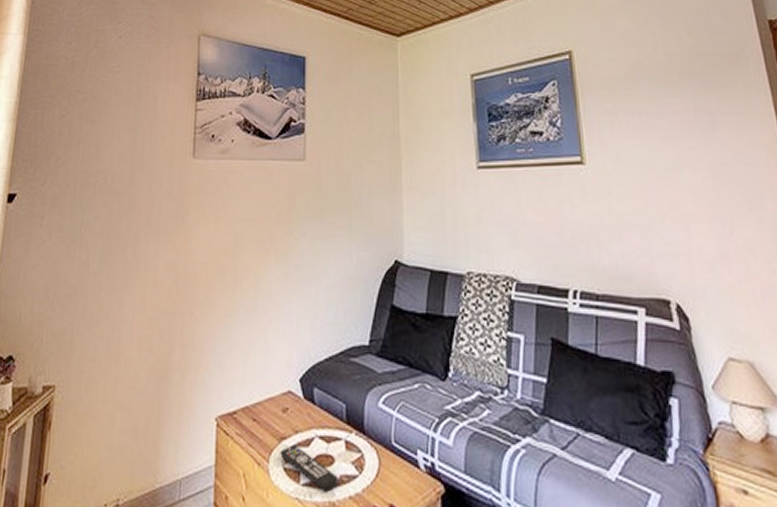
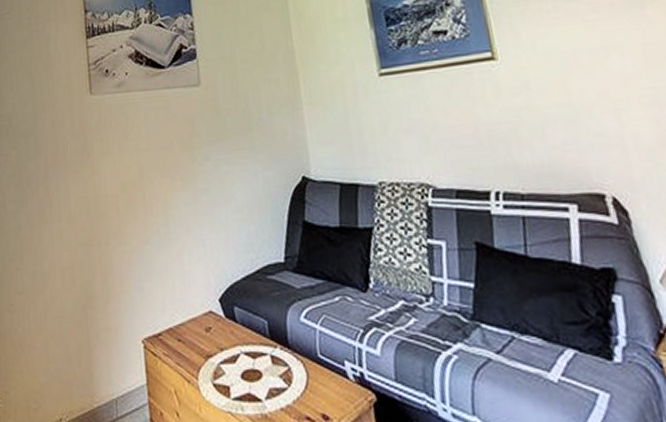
remote control: present [280,444,338,493] -> none [208,362,268,405]

